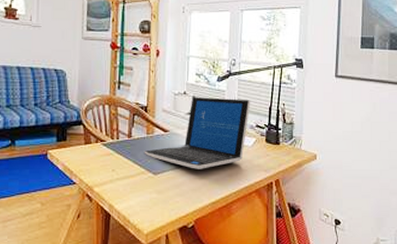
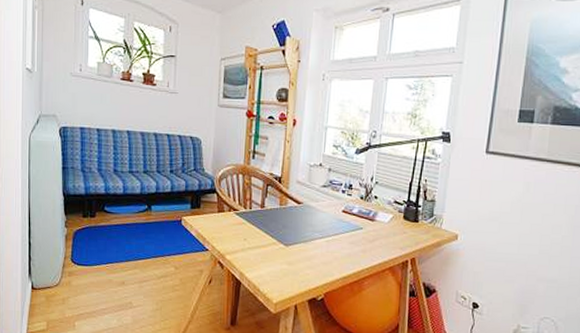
laptop: present [144,97,251,169] -> none [276,169,390,243]

